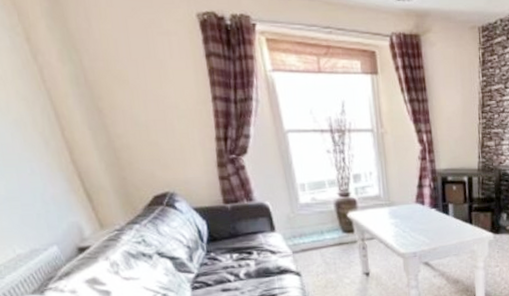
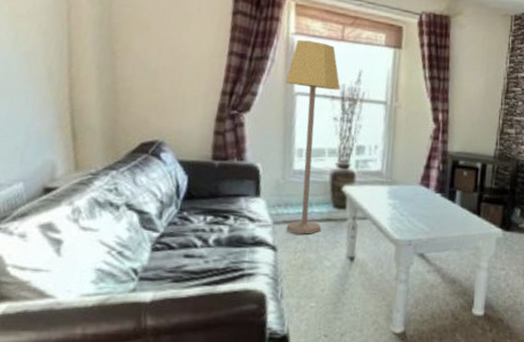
lamp: none [274,76,337,260] -> present [286,40,340,235]

